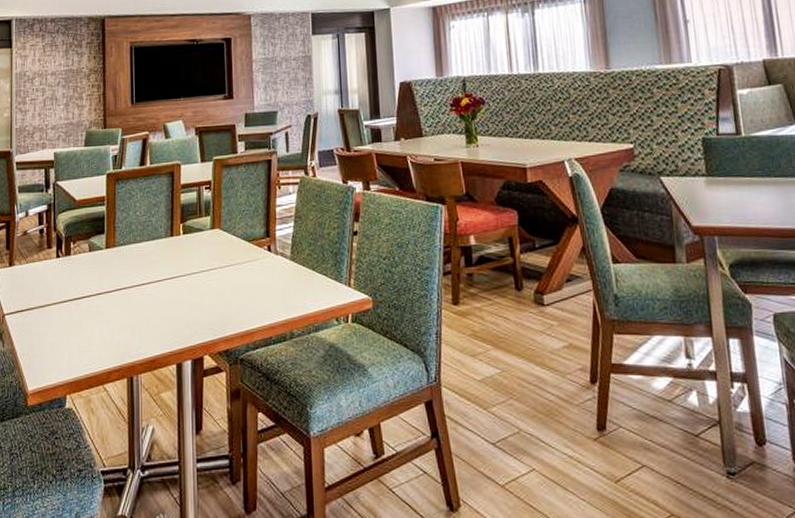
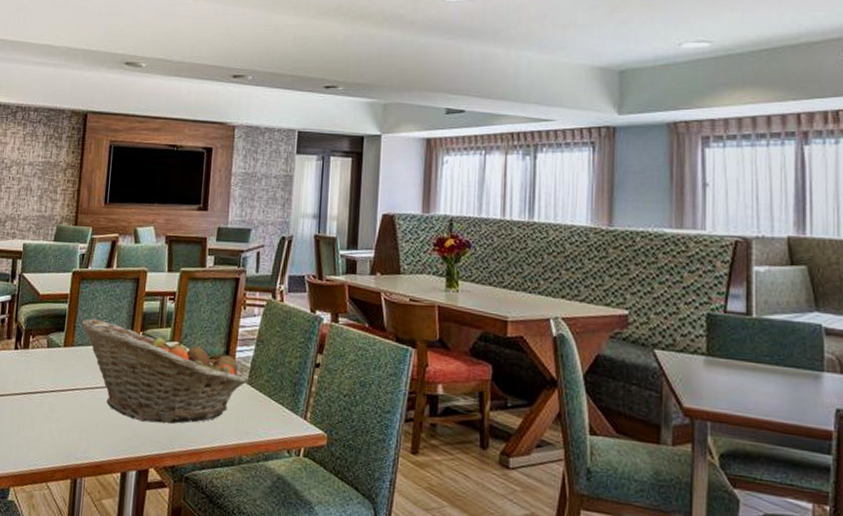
fruit basket: none [121,217,288,311] -> present [81,318,246,425]

